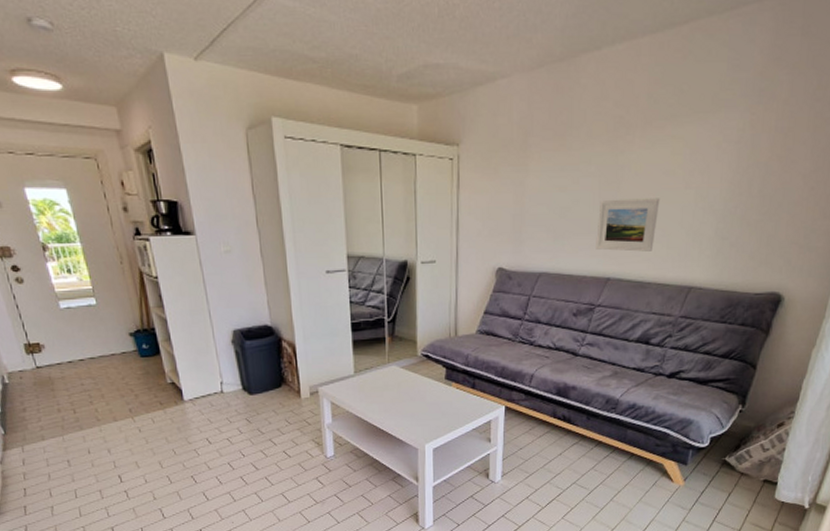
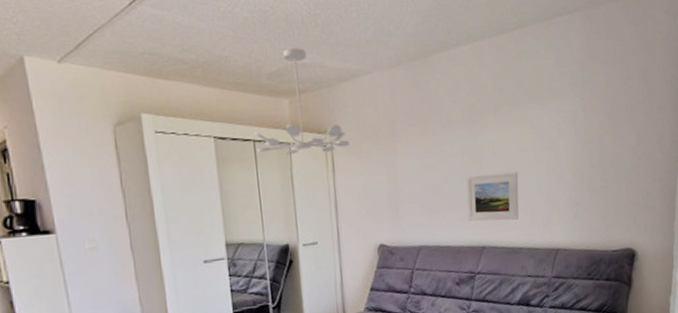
ceiling light: none [380,46,477,167] -> present [254,48,350,155]

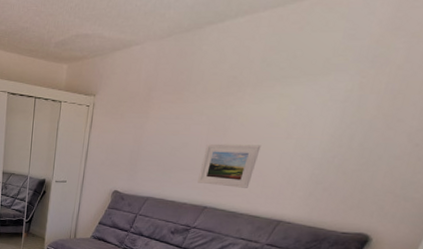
ceiling light: present [254,48,350,155] -> none [36,20,109,111]

